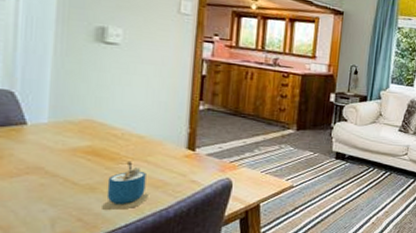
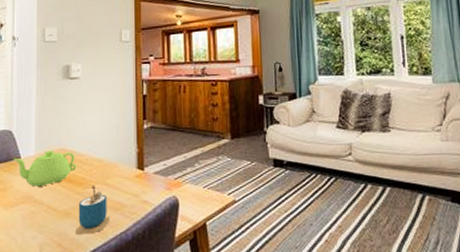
teapot: none [16,119,109,158] -> present [14,150,77,187]

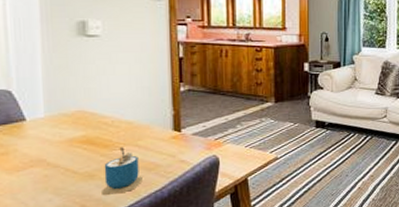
teapot: present [14,150,77,187] -> none [16,112,100,150]

